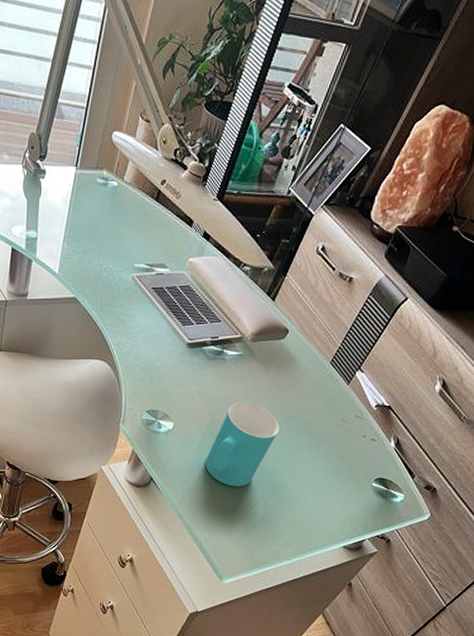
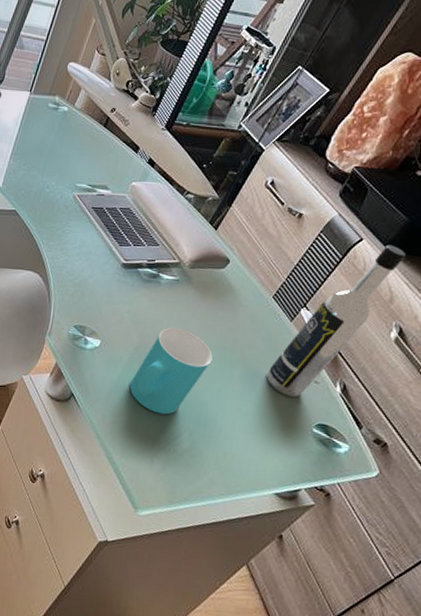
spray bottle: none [329,301,446,456] -> present [266,244,406,397]

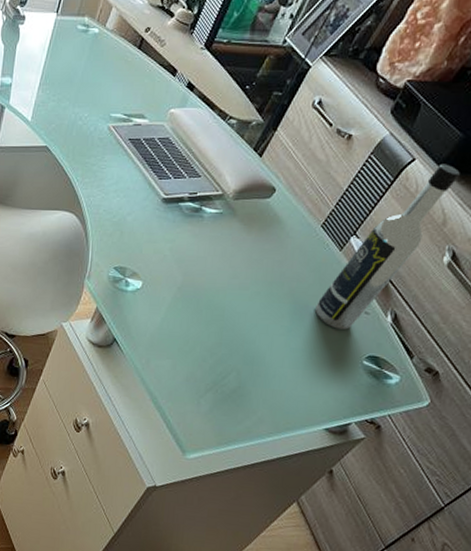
cup: present [129,327,213,415] -> none [174,264,259,355]

